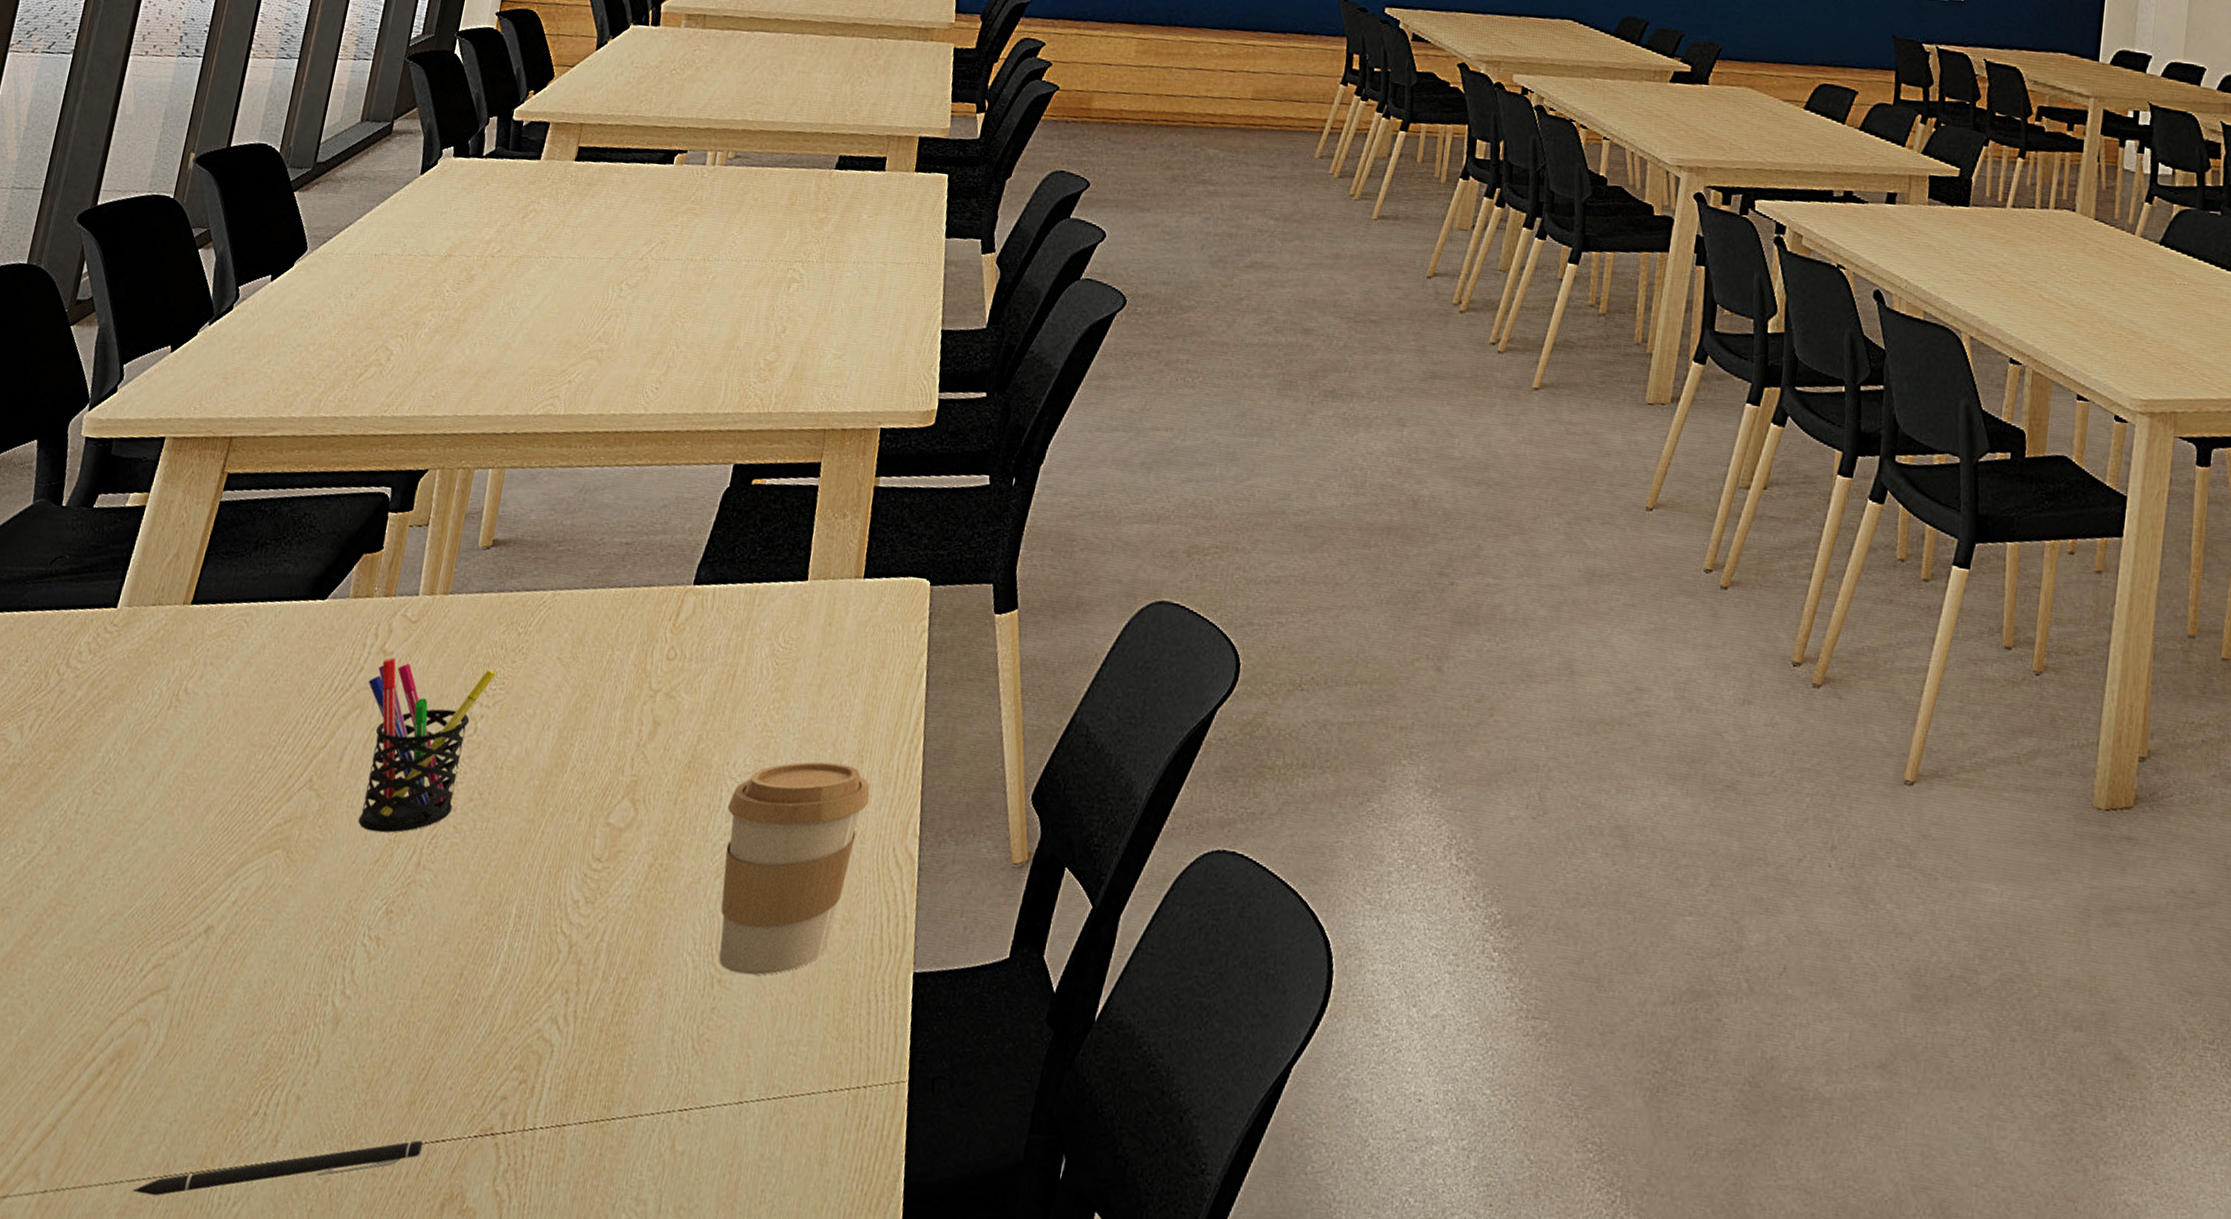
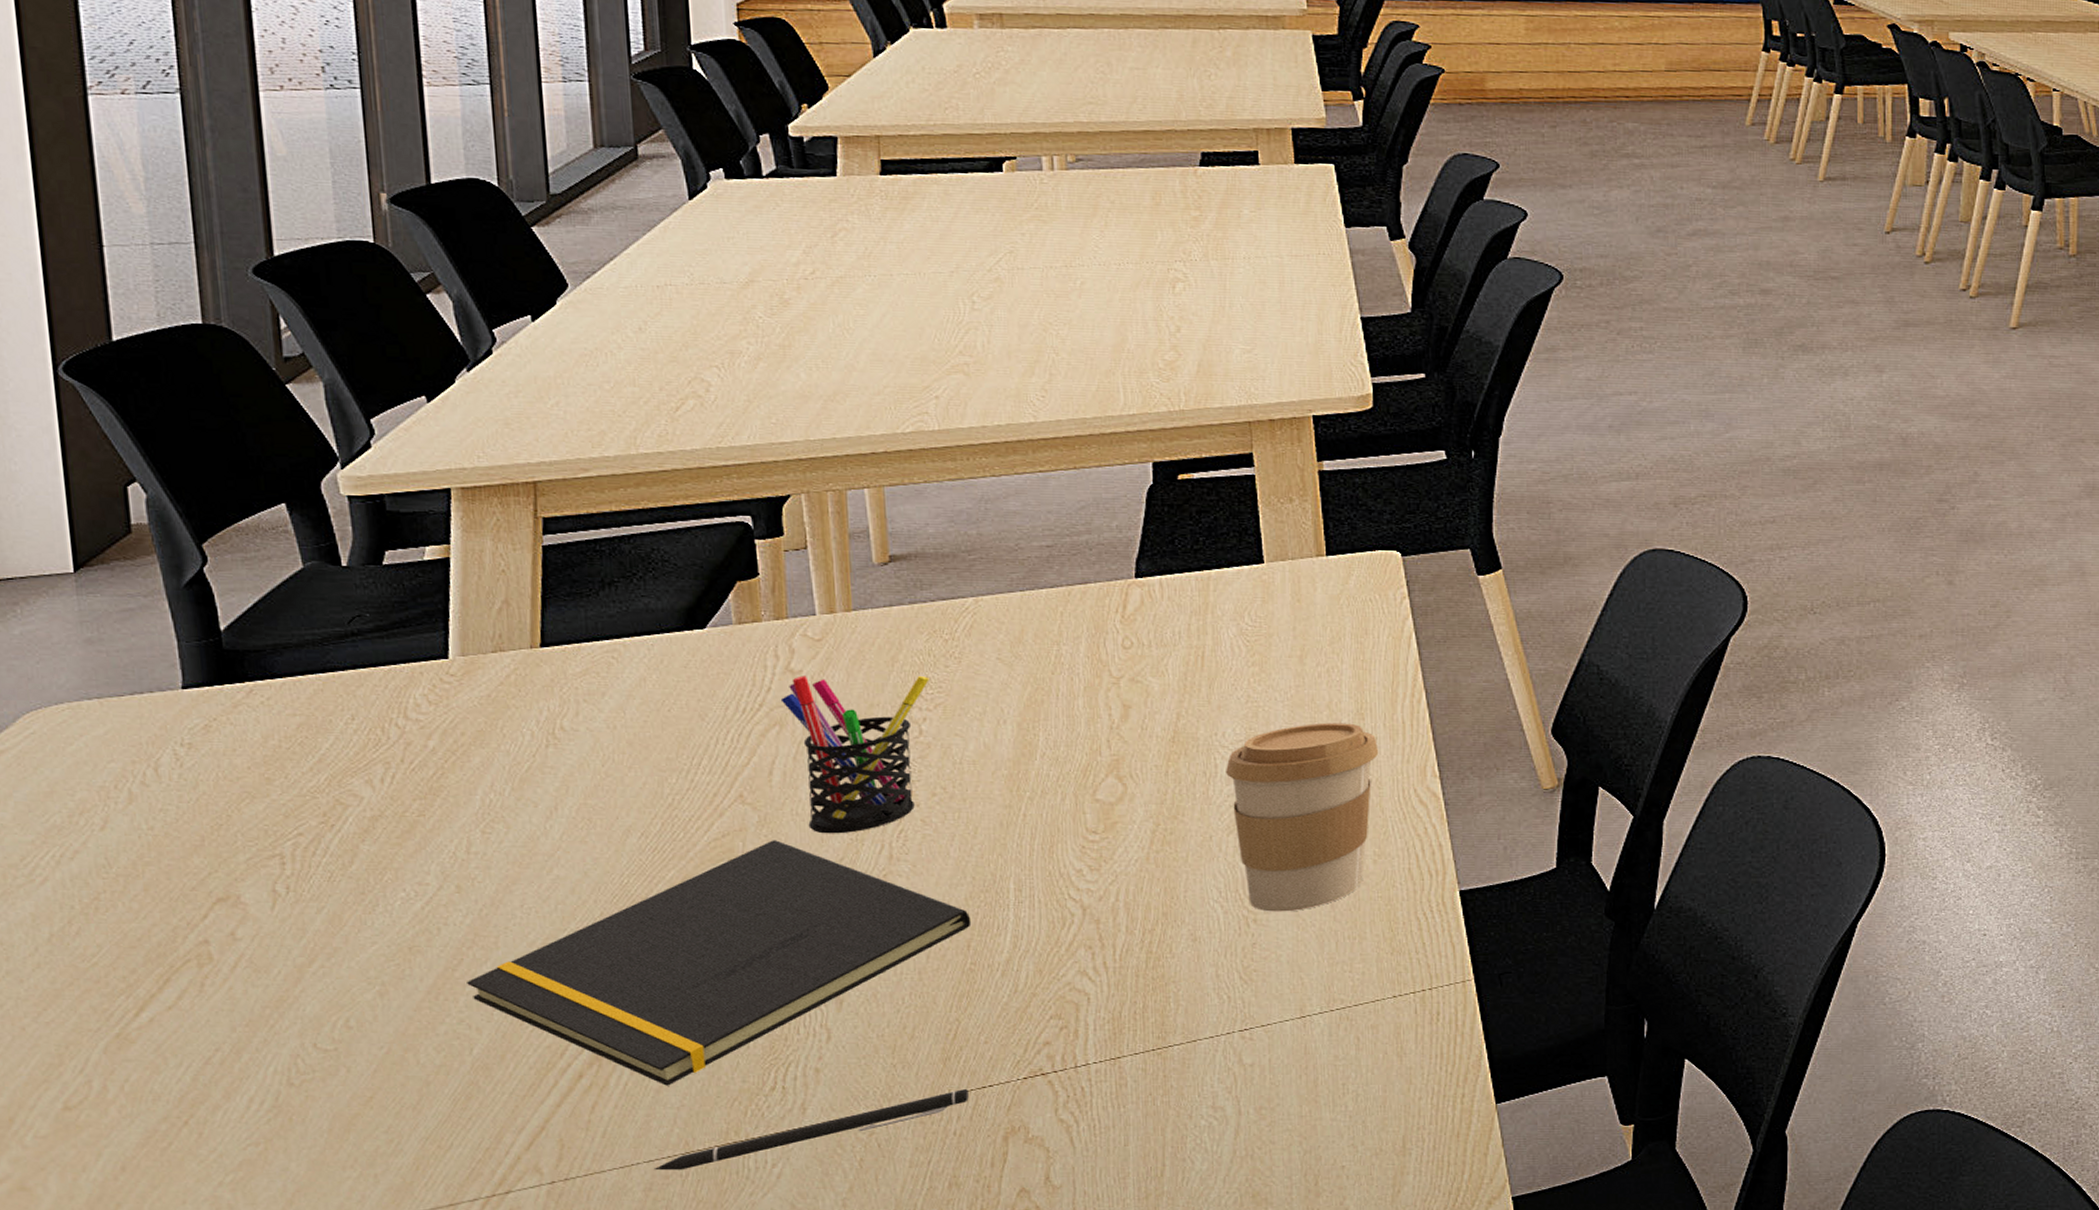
notepad: none [36,832,471,1096] -> present [467,840,972,1086]

